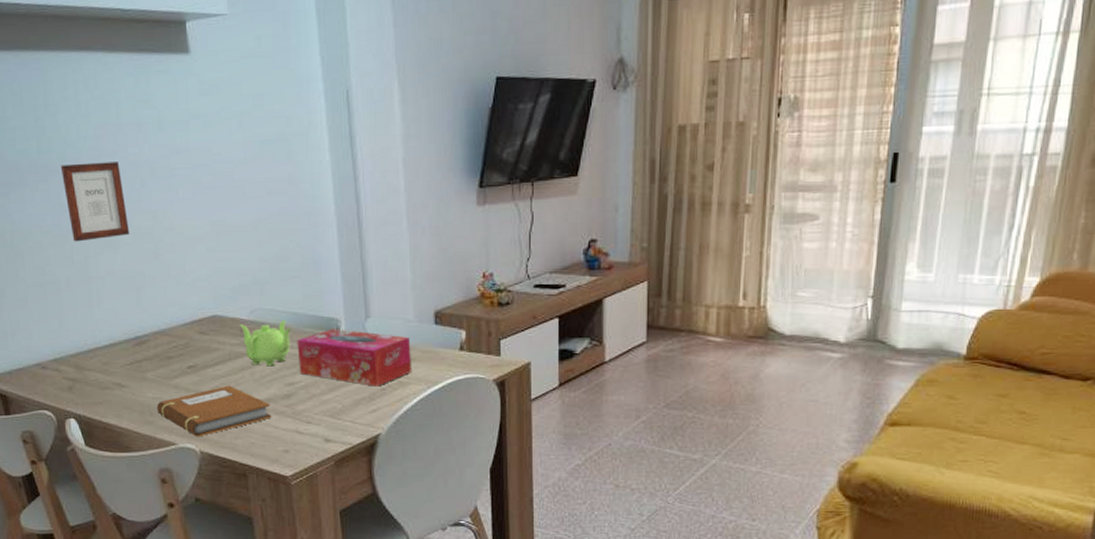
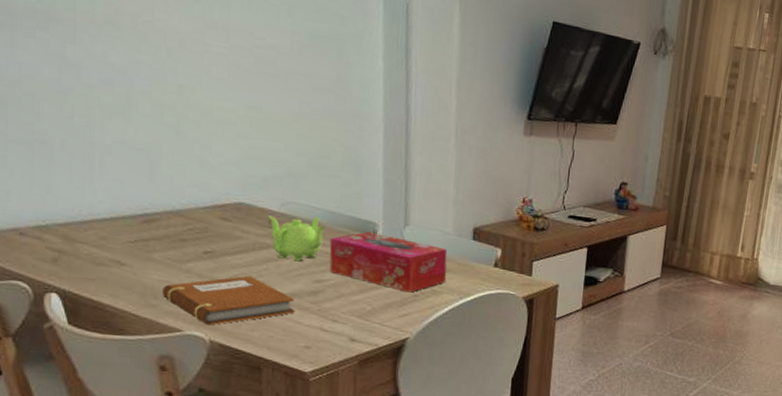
picture frame: present [60,162,130,242] -> none [66,15,148,105]

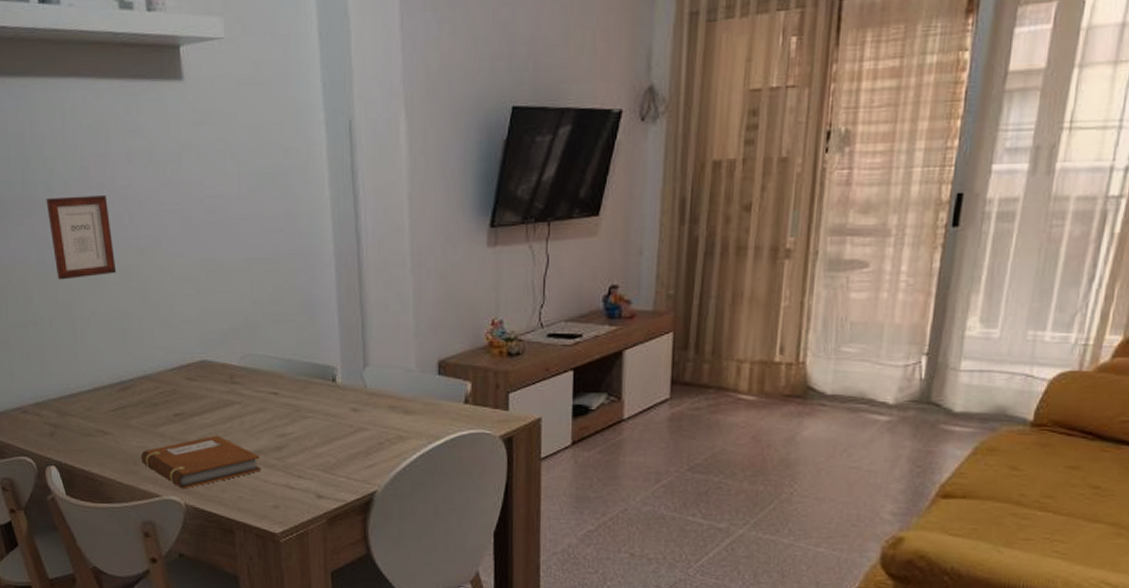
picture frame: none [66,15,148,105] -> present [46,195,117,280]
teapot: present [269,215,327,262] -> none [230,366,285,416]
tissue box: present [329,231,447,293] -> none [290,377,413,440]

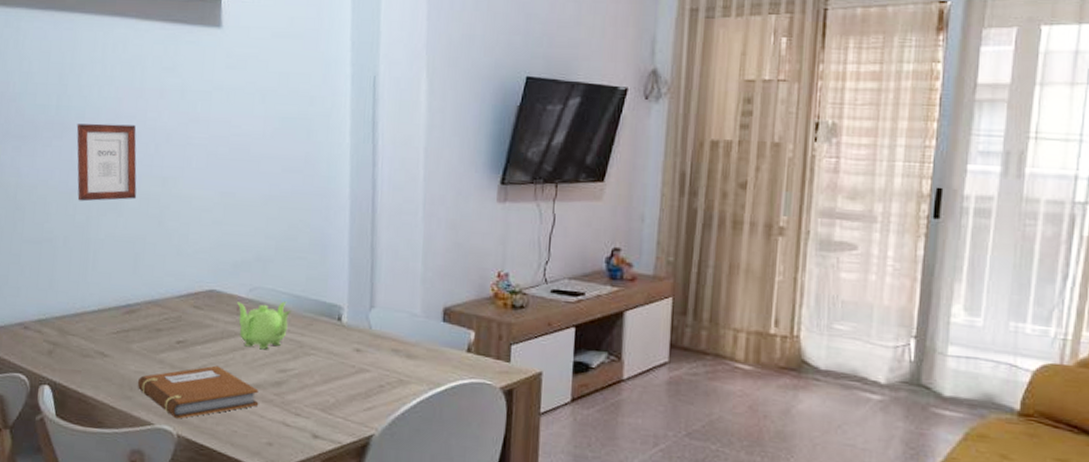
teapot: none [230,366,285,416] -> present [237,301,292,350]

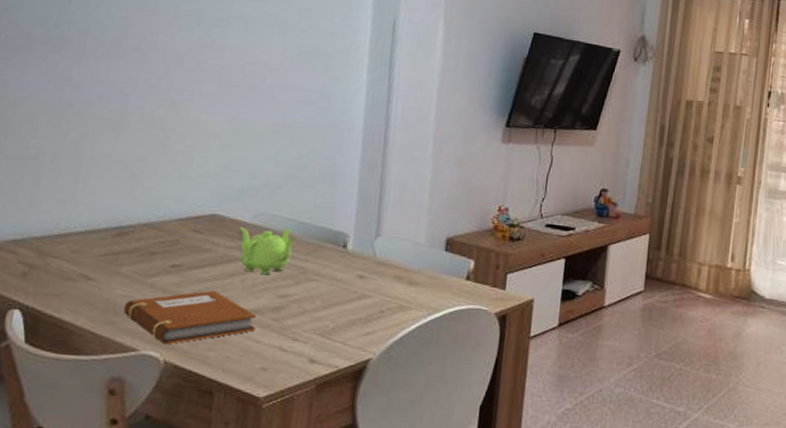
picture frame: present [76,123,137,202] -> none [72,39,145,120]

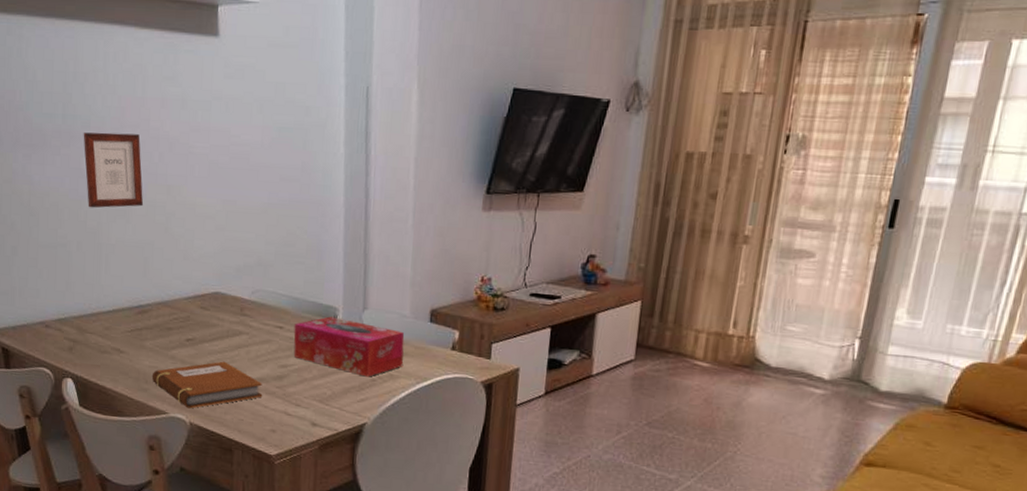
picture frame: none [72,39,145,120] -> present [83,132,144,208]
teapot: present [240,227,297,275] -> none [241,303,291,347]
tissue box: none [295,243,418,308] -> present [293,316,405,377]

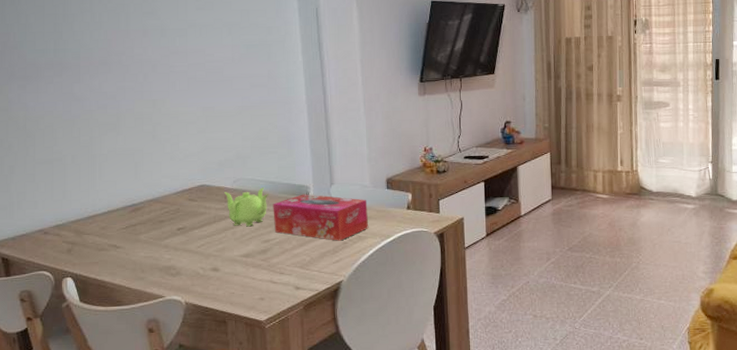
picture frame: present [83,132,144,208] -> none [74,60,132,125]
notebook: present [151,361,263,409] -> none [147,244,250,290]
teapot: none [241,303,291,347] -> present [224,187,269,227]

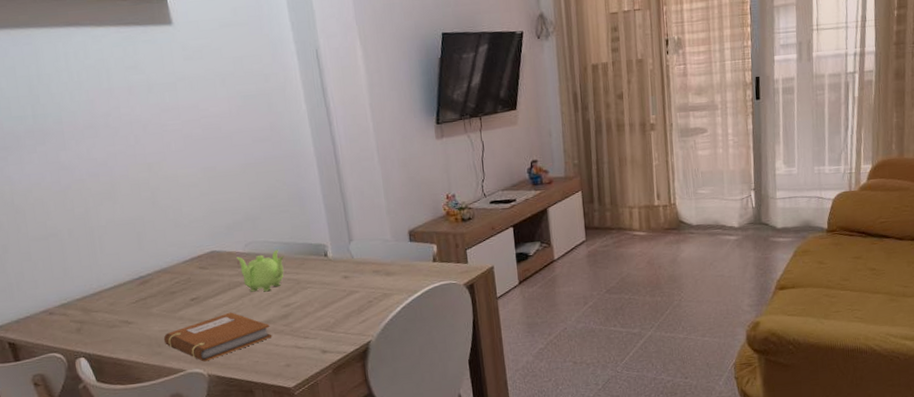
notebook: none [147,244,250,290] -> present [163,312,272,362]
tissue box: present [273,194,369,241] -> none [289,253,394,300]

